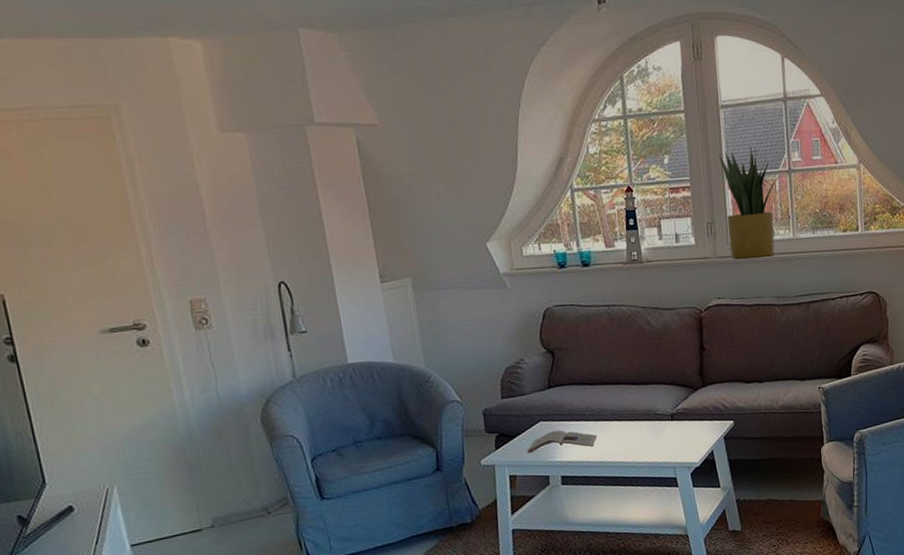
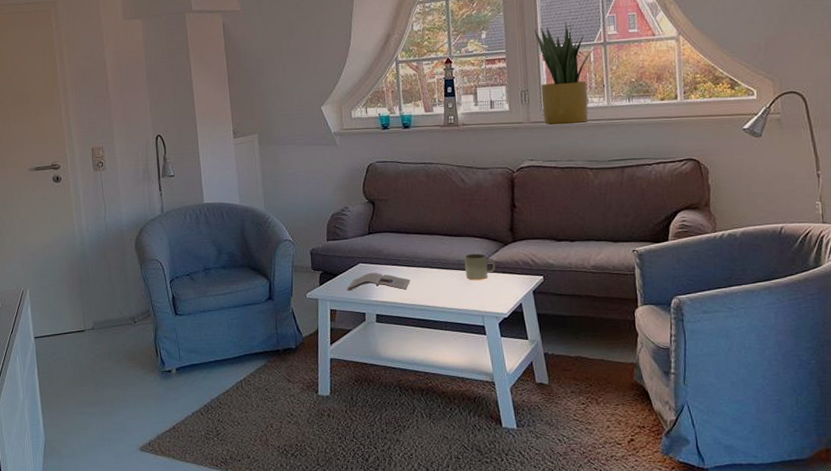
mug: none [653,401,686,431] -> present [464,253,496,281]

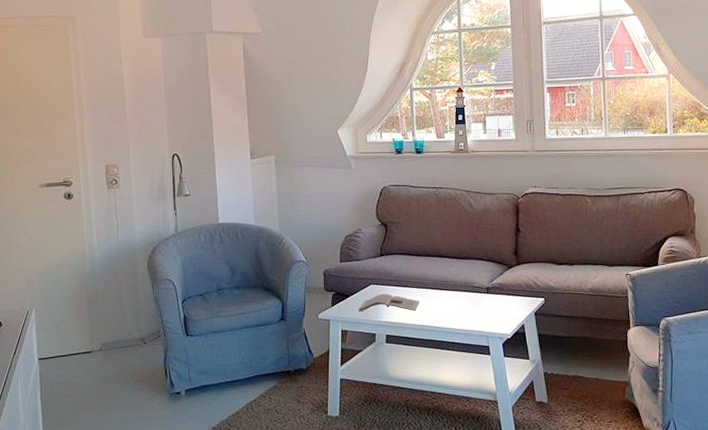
mug: present [464,253,496,281] -> none [471,276,501,302]
planter: present [534,21,593,125] -> none [539,56,592,154]

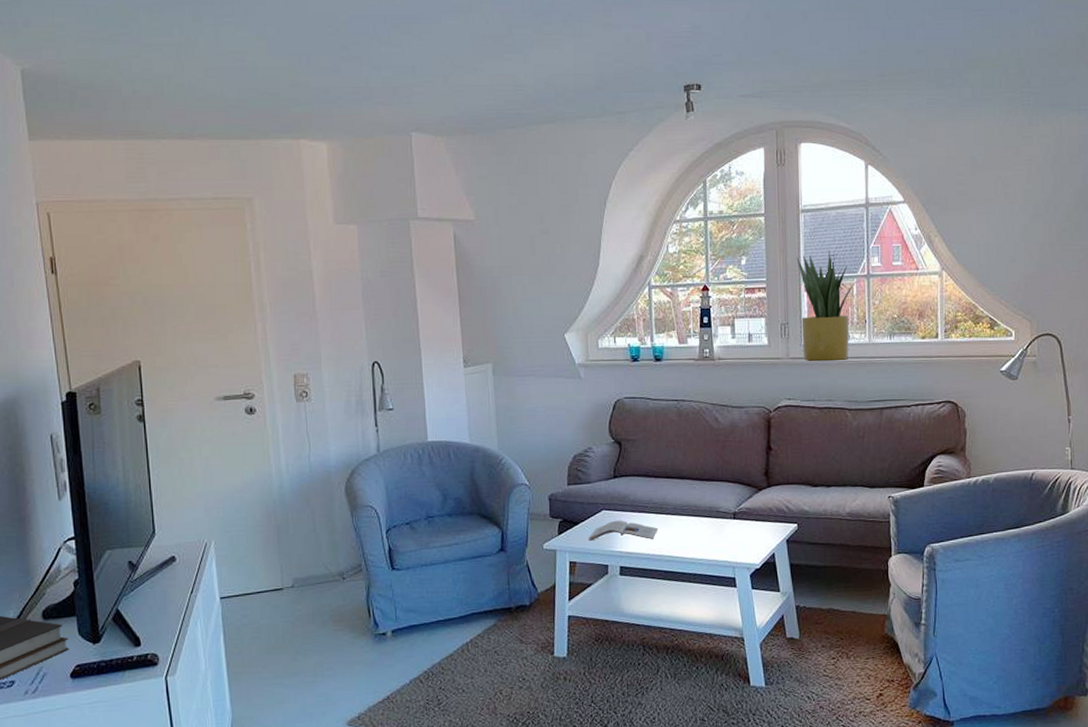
planter: none [539,56,592,154] -> present [796,250,856,362]

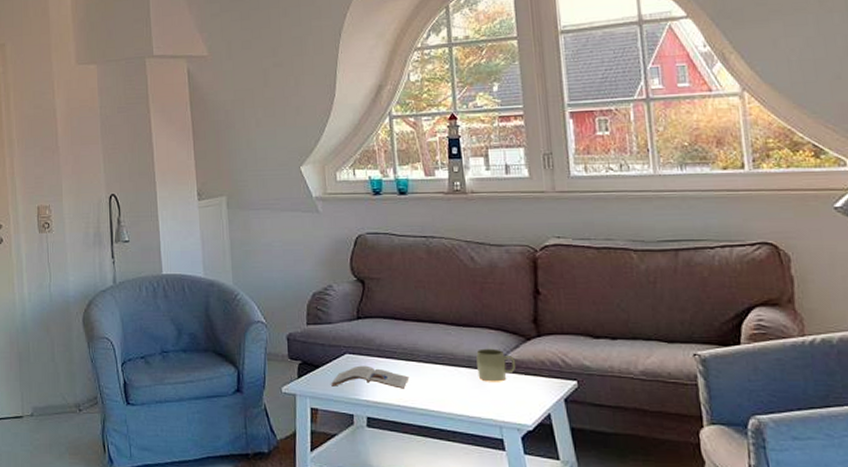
mug: none [716,499,749,529] -> present [476,348,517,382]
planter: present [796,250,856,362] -> none [557,73,633,196]

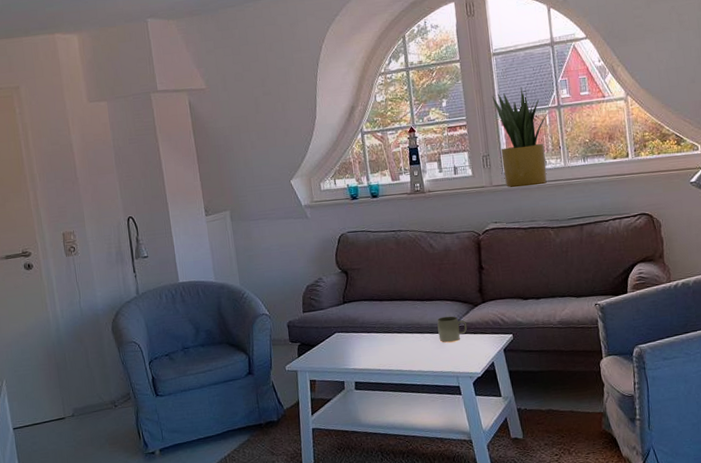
magazine: present [331,365,410,390] -> none [325,340,387,361]
planter: none [557,73,633,196] -> present [491,87,548,188]

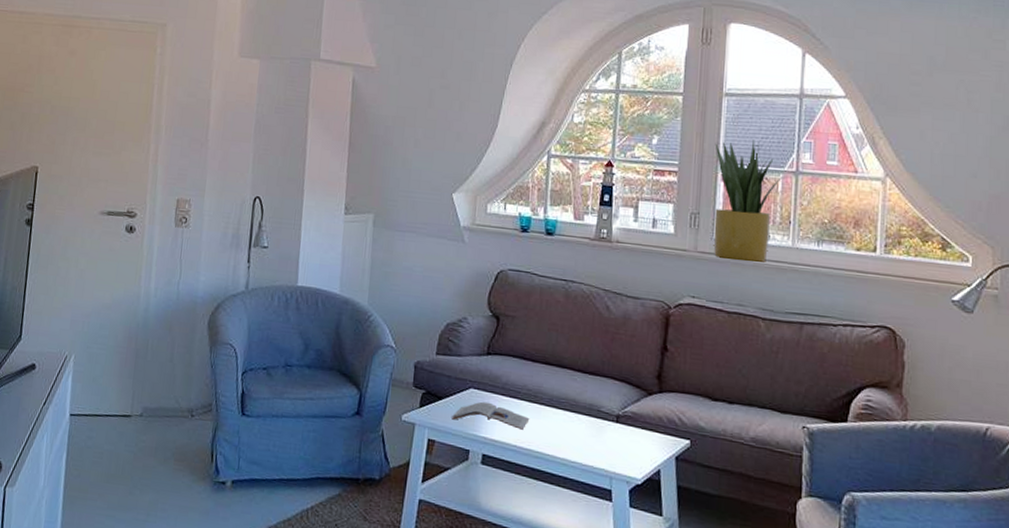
magazine: none [325,340,387,361] -> present [452,401,530,431]
mug: present [437,316,468,343] -> none [596,398,635,434]

